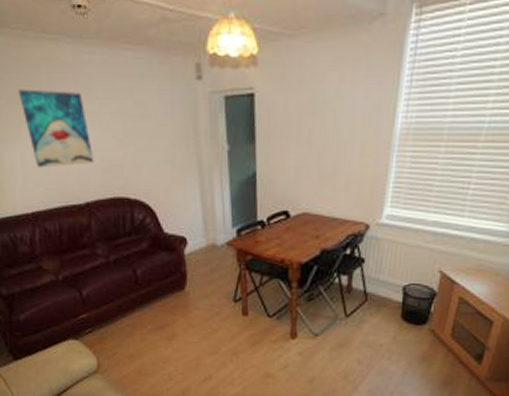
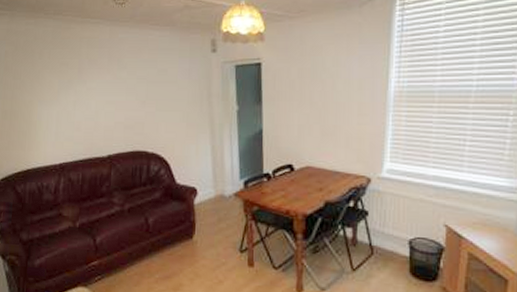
wall art: present [18,89,95,168] -> none [62,61,119,125]

